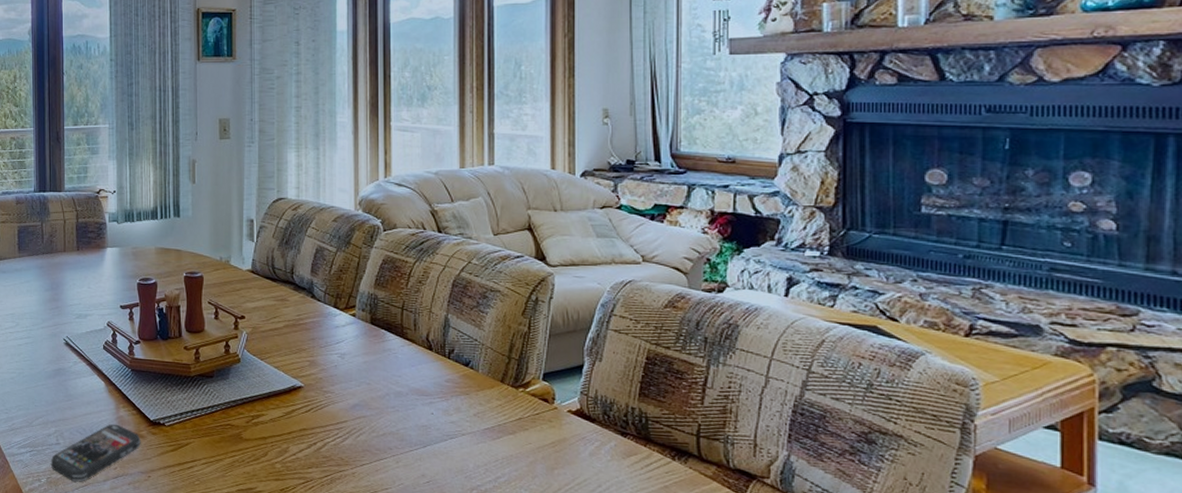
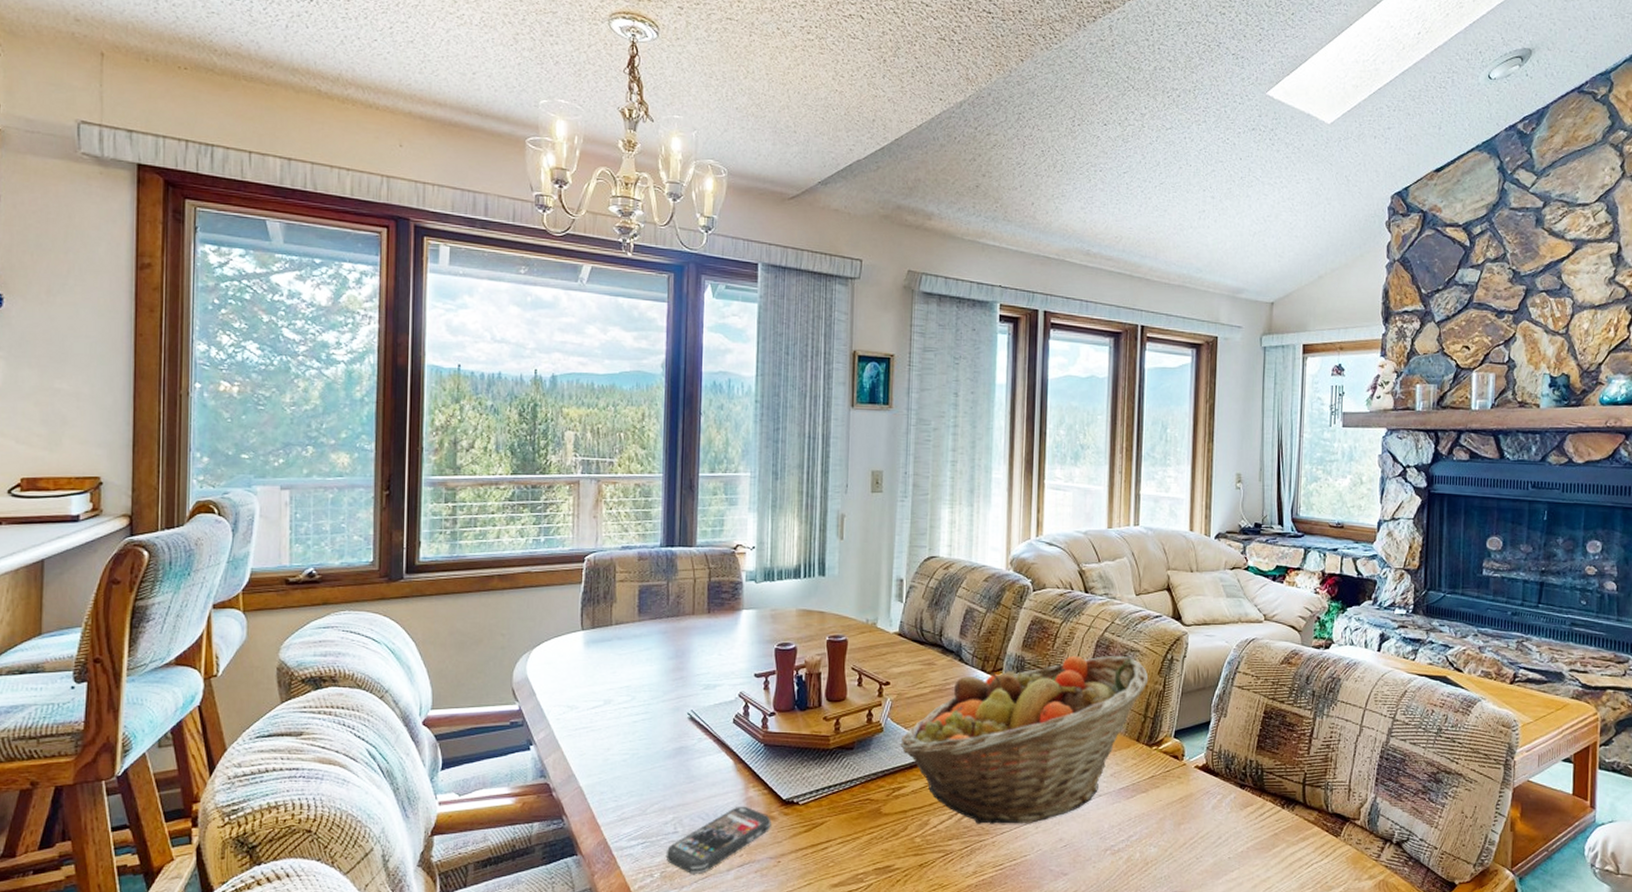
fruit basket: none [257,294,512,457] -> present [900,655,1149,824]

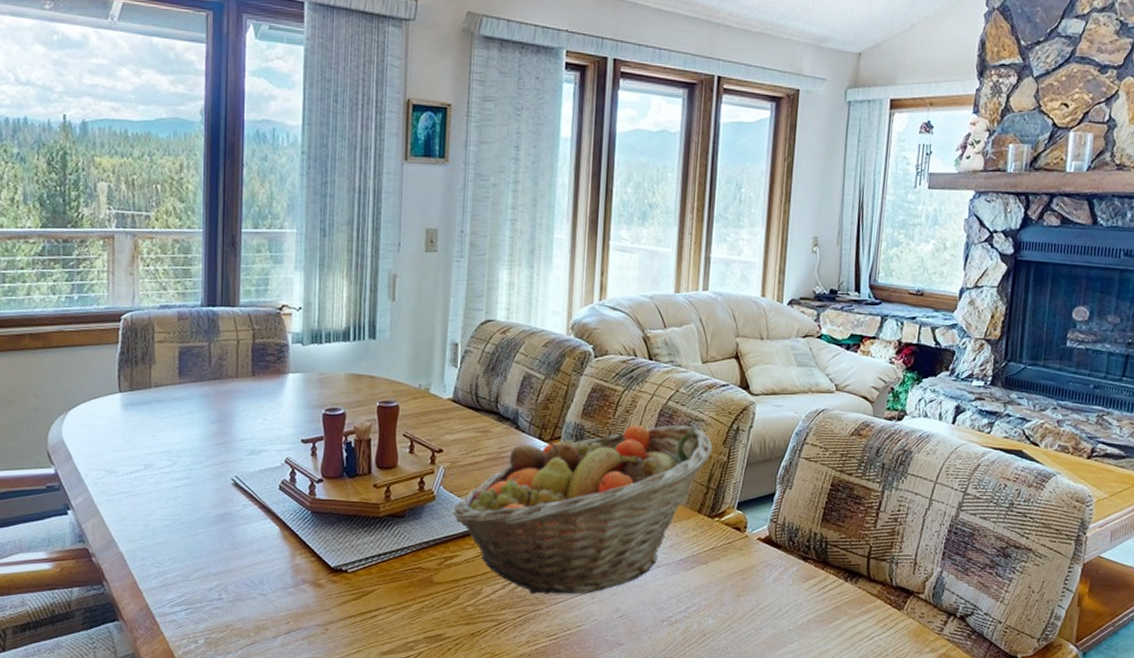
smartphone: present [665,806,771,874] -> none [210,573,319,640]

